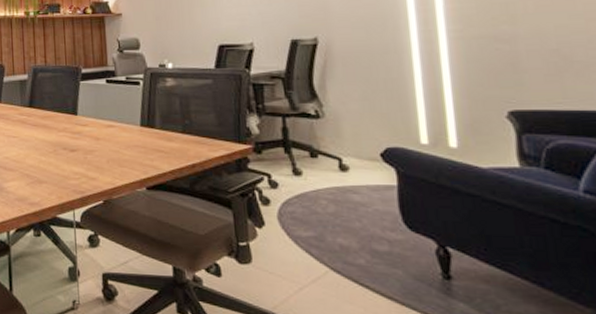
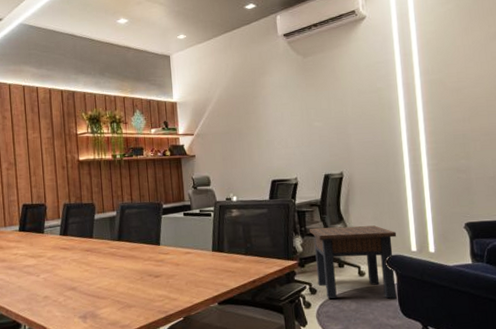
side table: none [268,105,398,204] -> present [309,225,397,299]

